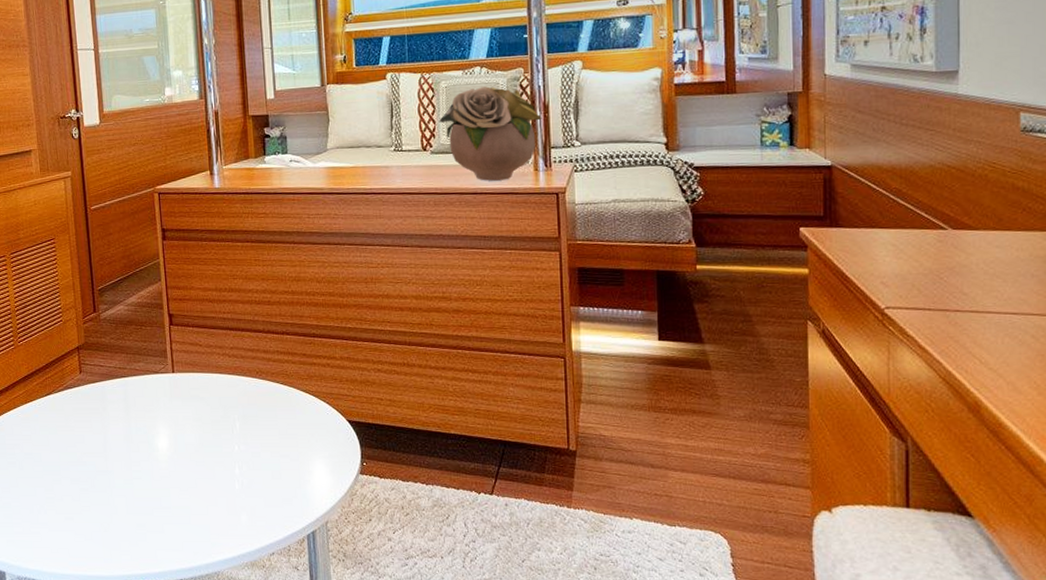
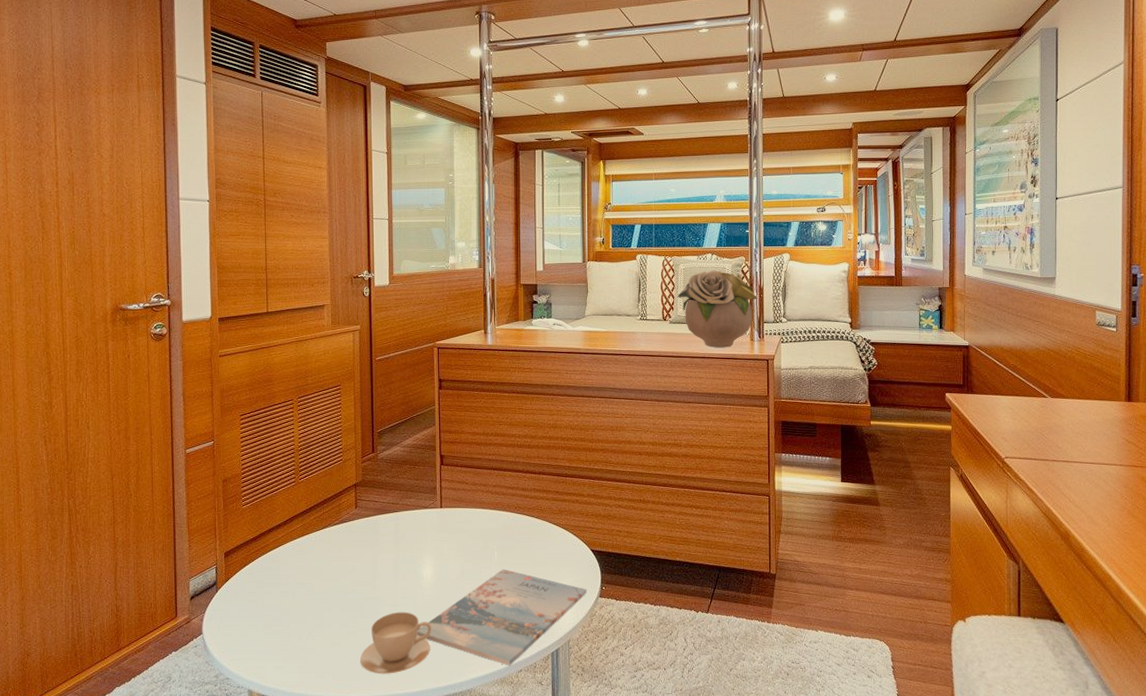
teacup: none [95,486,171,553] -> present [359,612,432,674]
magazine: none [154,440,345,548] -> present [416,569,587,666]

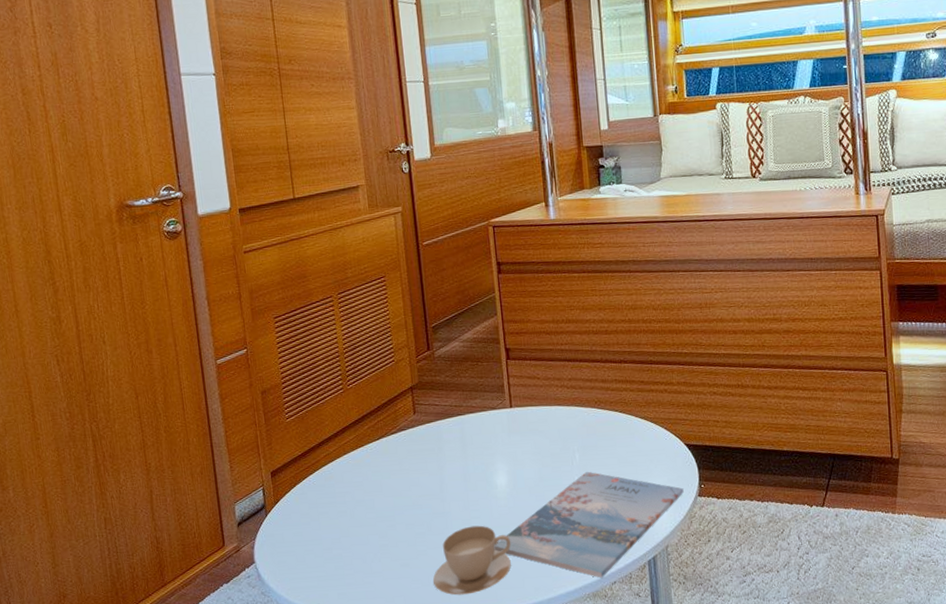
flower arrangement: present [677,270,758,348] -> none [767,115,862,206]

